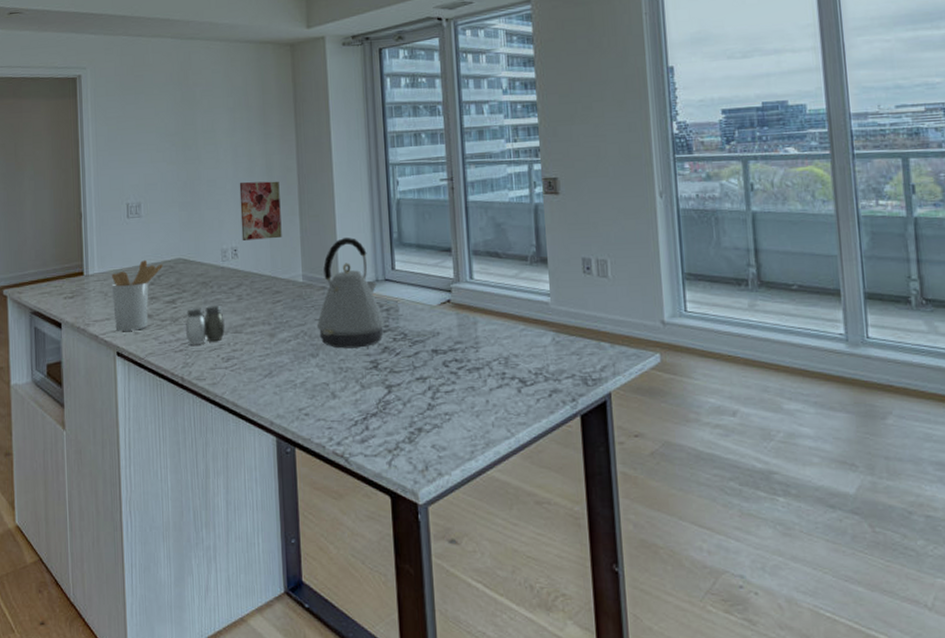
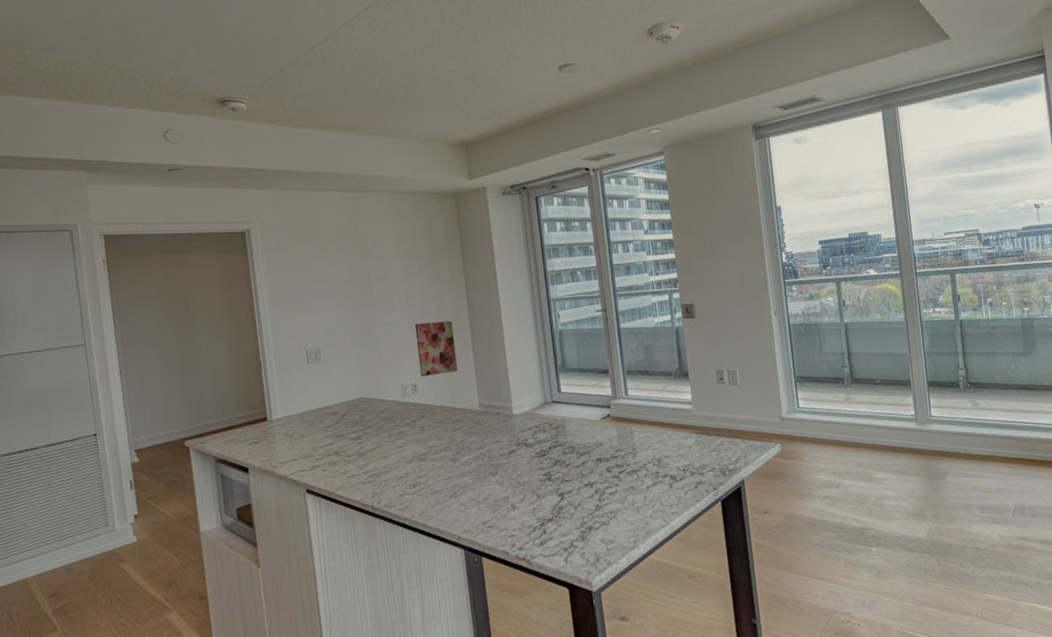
utensil holder: present [111,259,164,331] -> none [296,401,347,470]
salt and pepper shaker: present [185,304,225,345] -> none [372,437,410,476]
kettle: present [316,238,384,349] -> none [494,367,555,466]

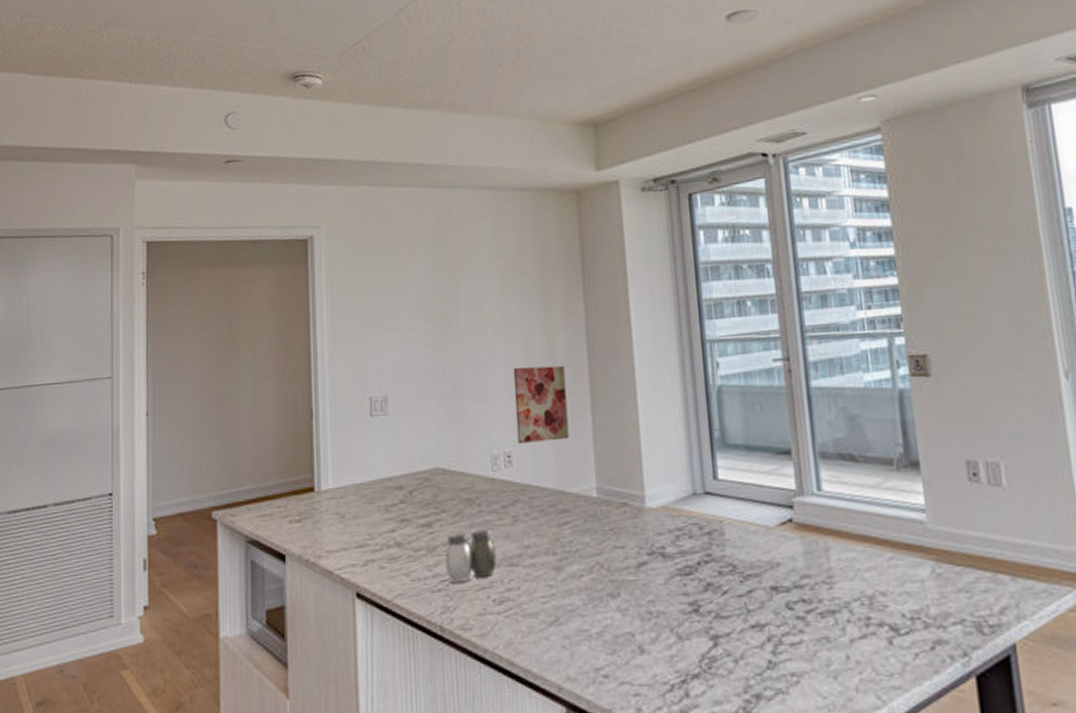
salt and pepper shaker: none [372,437,410,476] -> present [445,528,497,583]

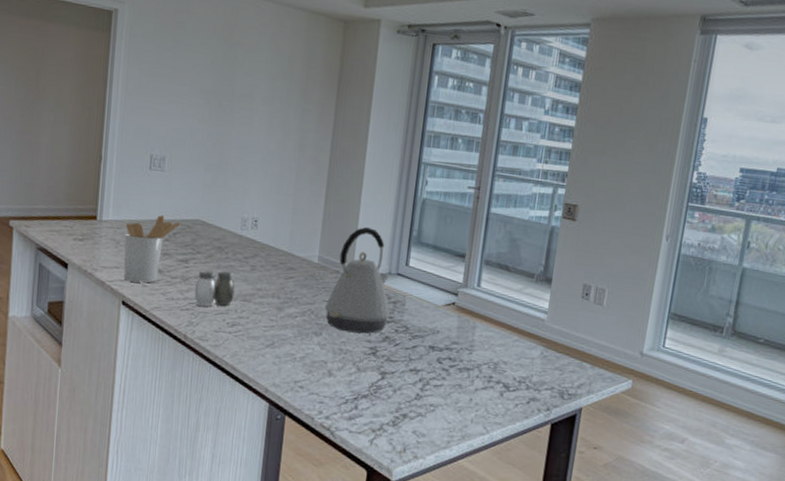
utensil holder: none [350,469,417,565] -> present [123,214,181,283]
wall art: present [513,365,569,443] -> none [264,153,310,217]
kettle: none [616,437,706,586] -> present [324,227,390,334]

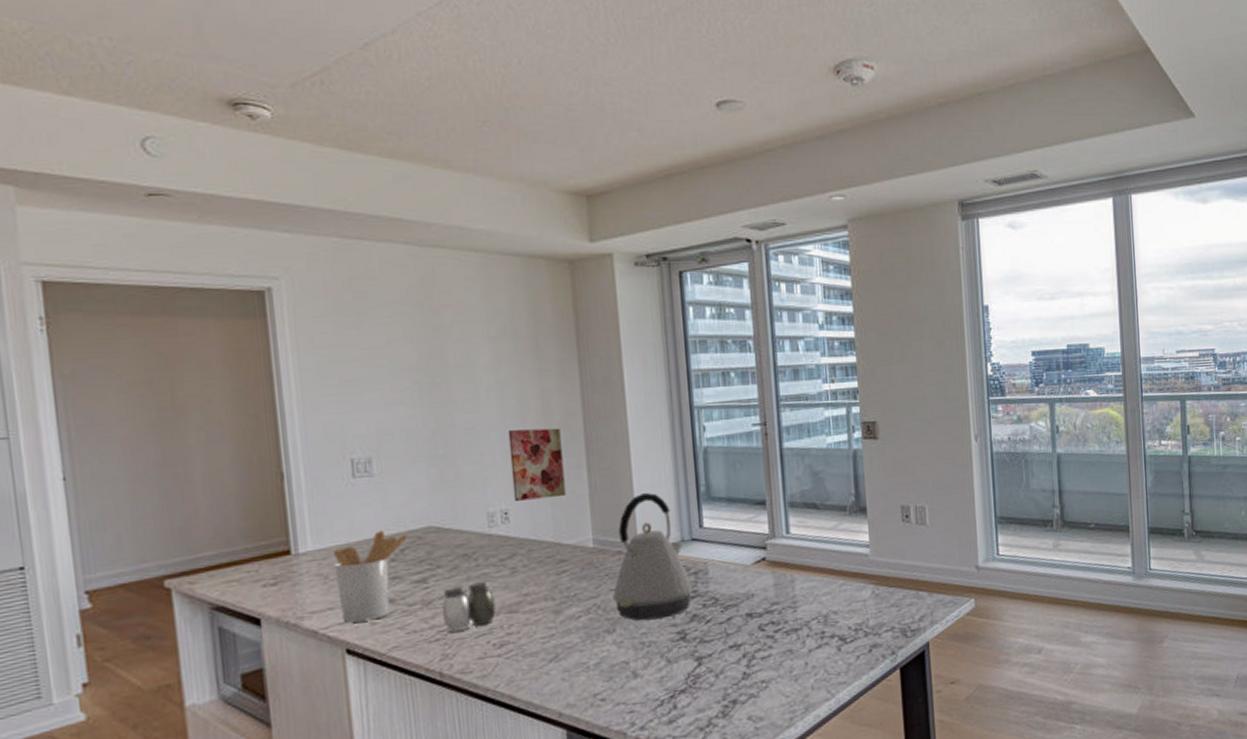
wall art: none [264,153,310,217] -> present [507,428,566,501]

